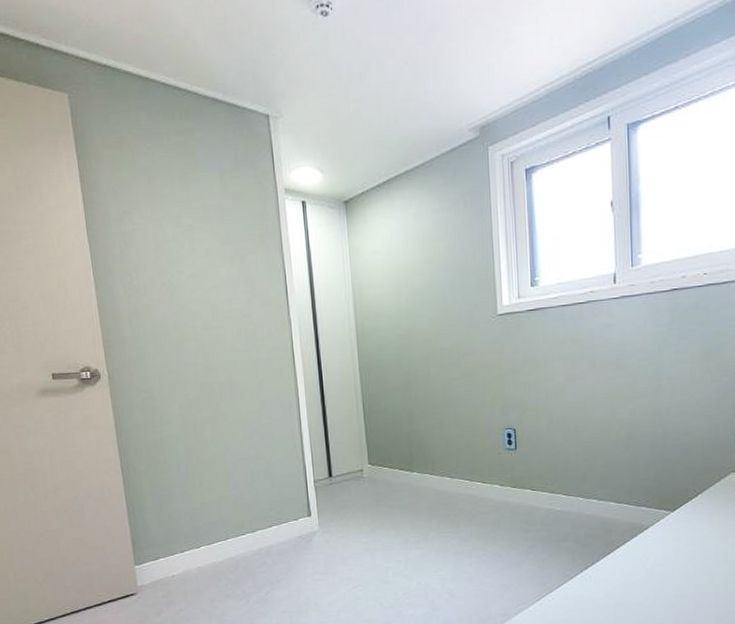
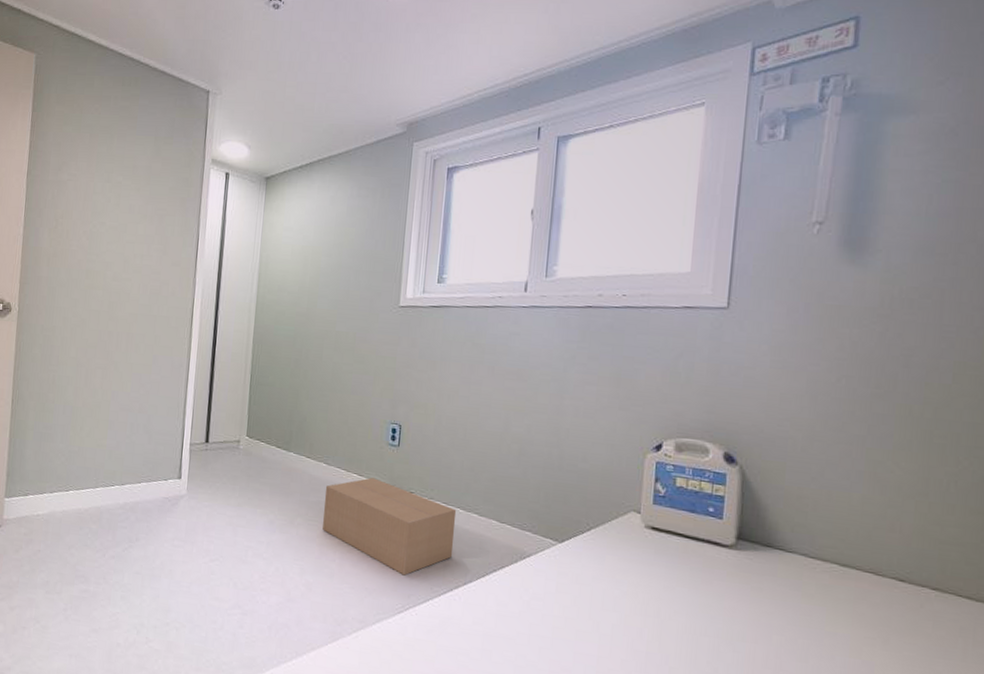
cardboard box: none [452,483,579,567] -> present [322,477,457,576]

